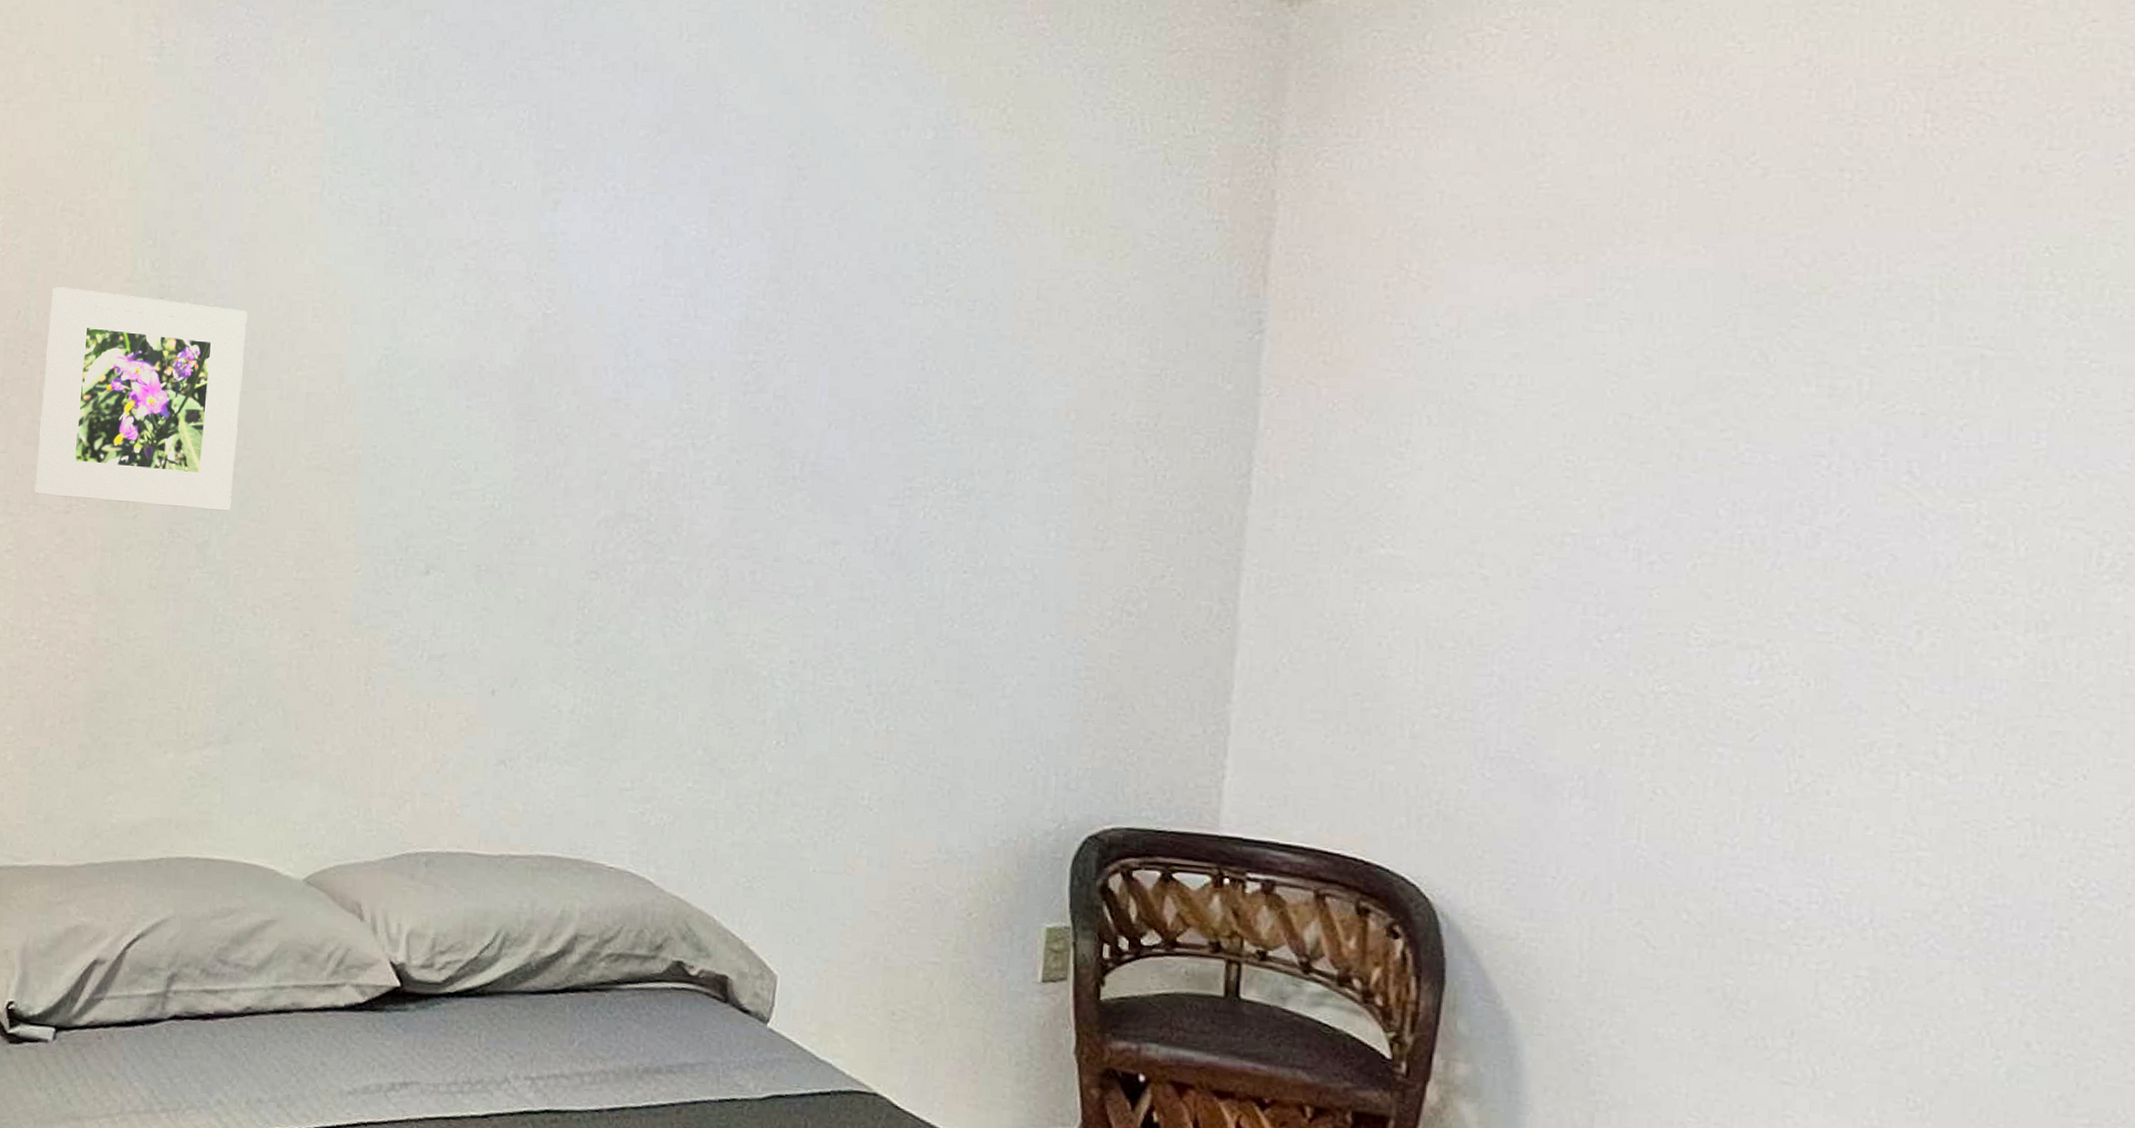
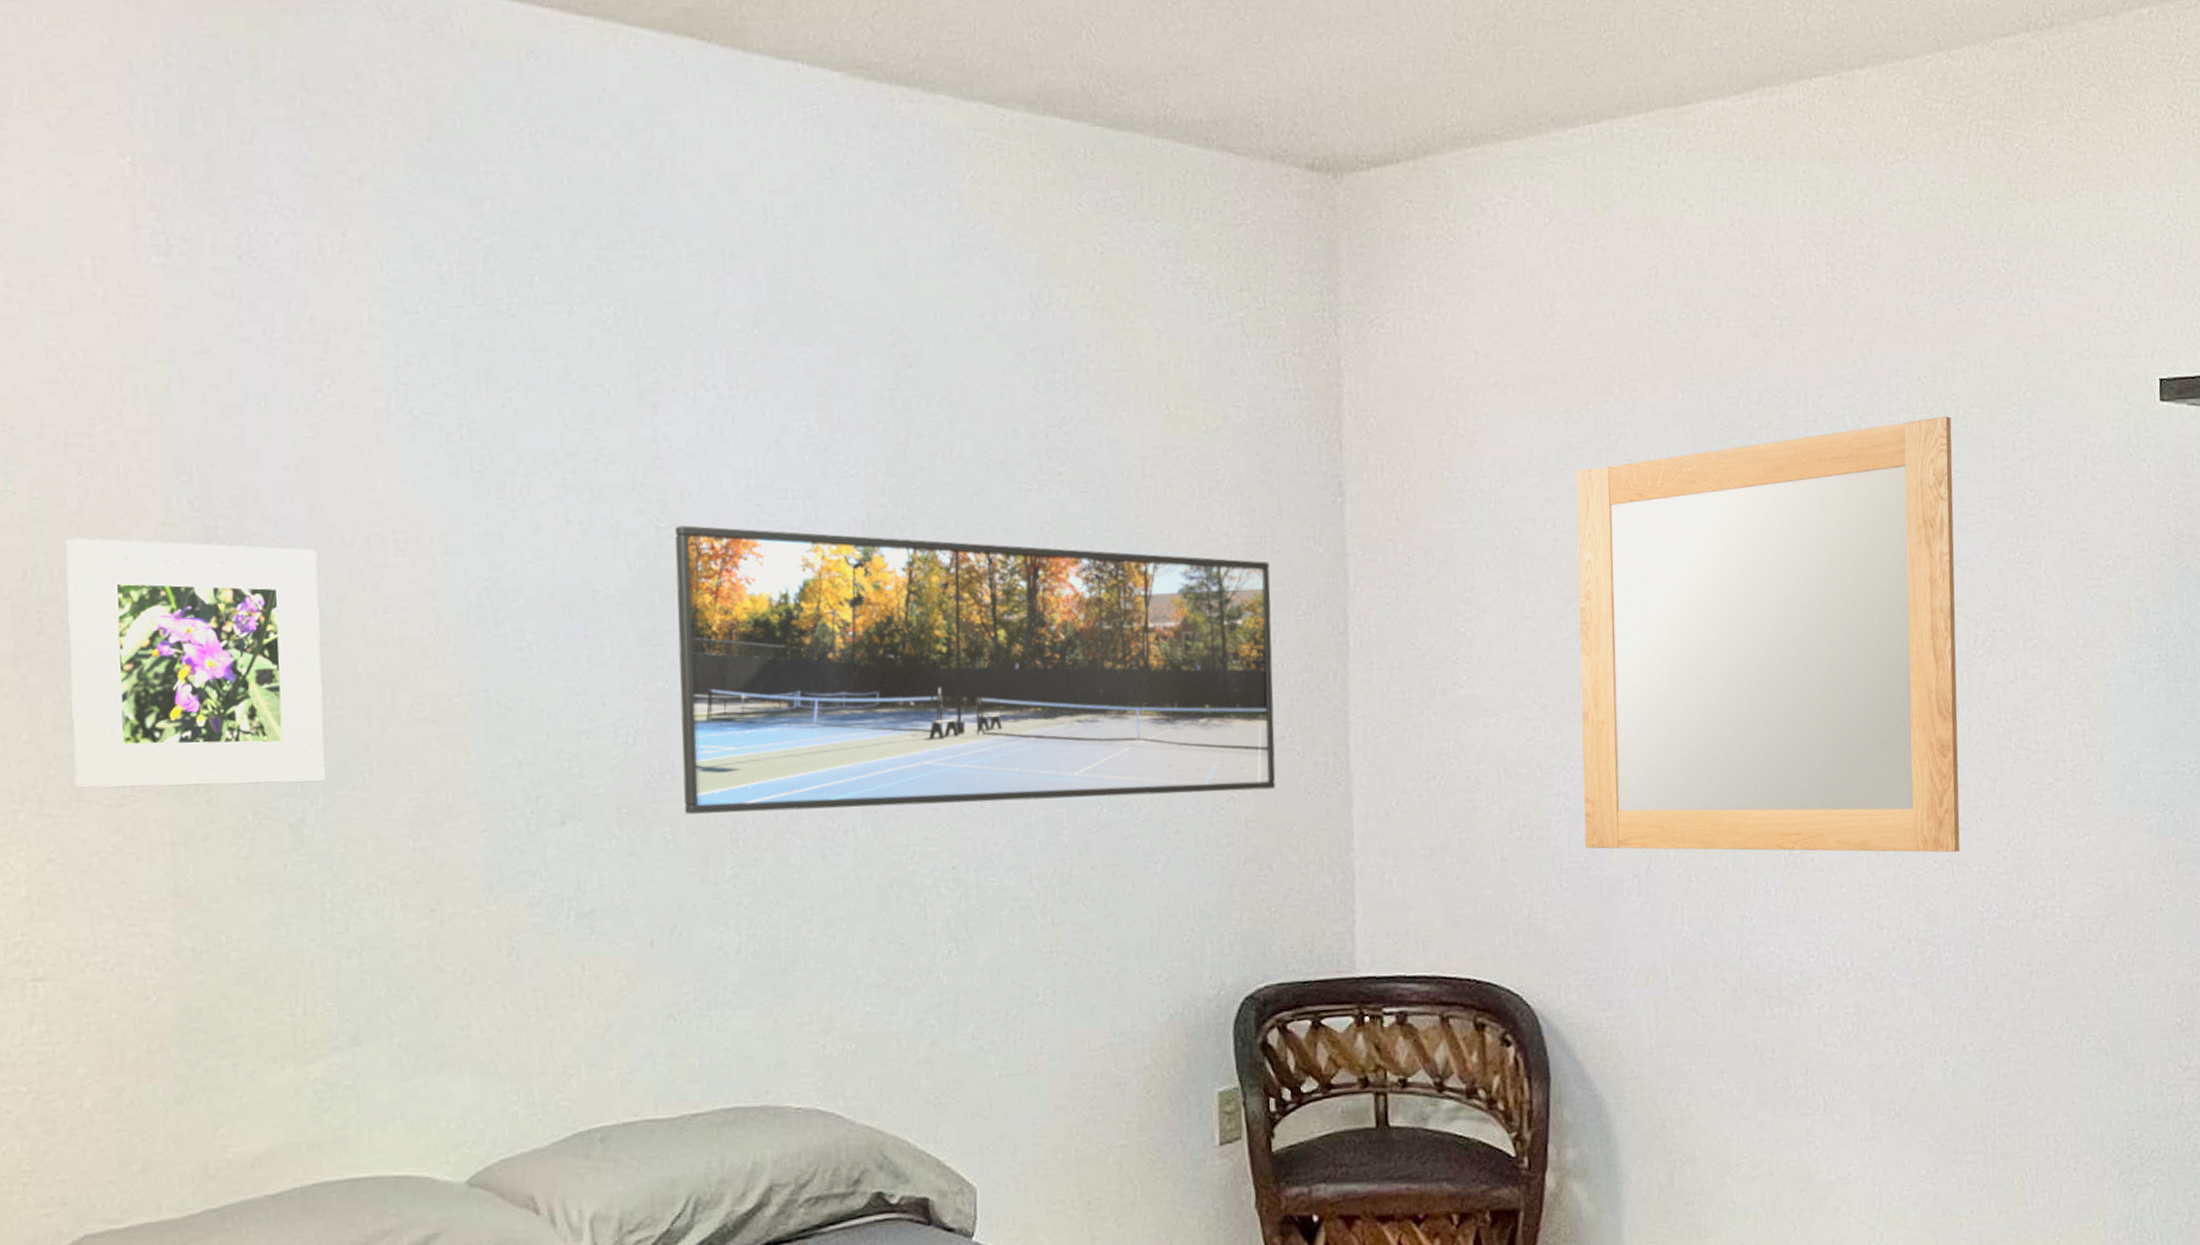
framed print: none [537,313,1168,628] -> present [675,525,1276,814]
home mirror: none [1519,295,2091,812] -> present [1576,416,1960,853]

